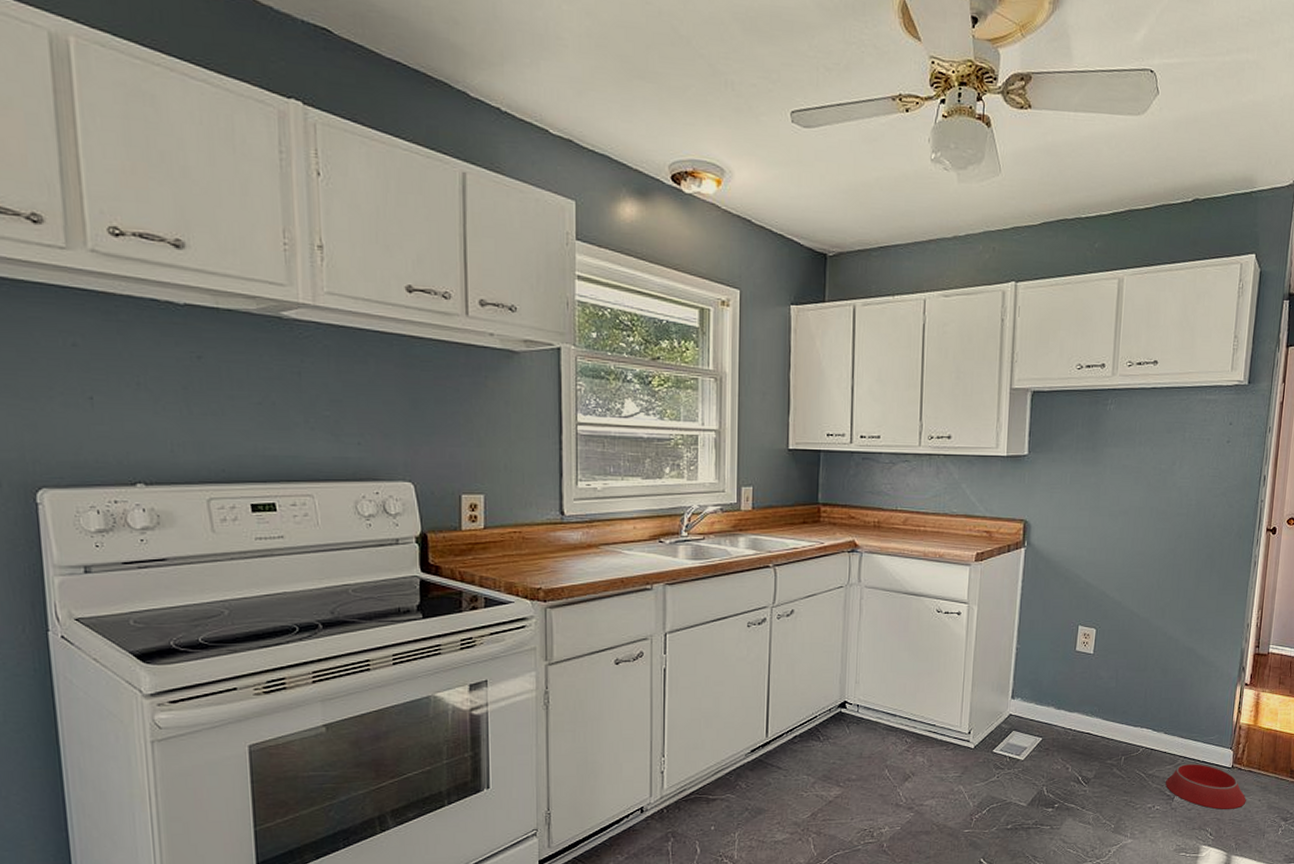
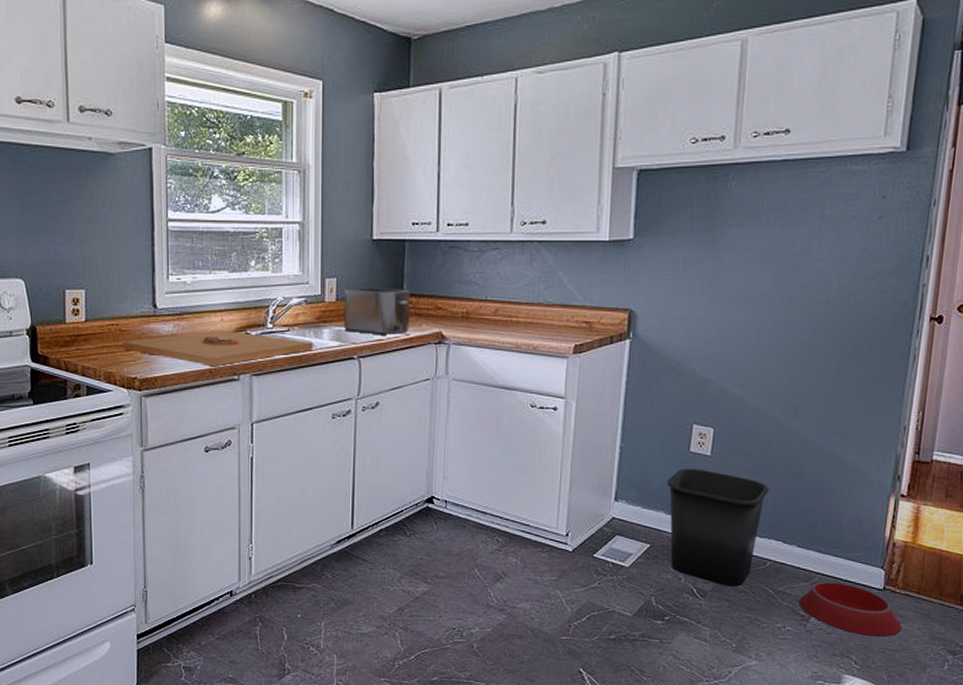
platter: none [526,538,729,576] -> present [122,330,313,367]
toaster: none [760,496,825,544] -> present [344,287,410,335]
waste bin: none [1056,666,1142,773] -> present [667,468,770,587]

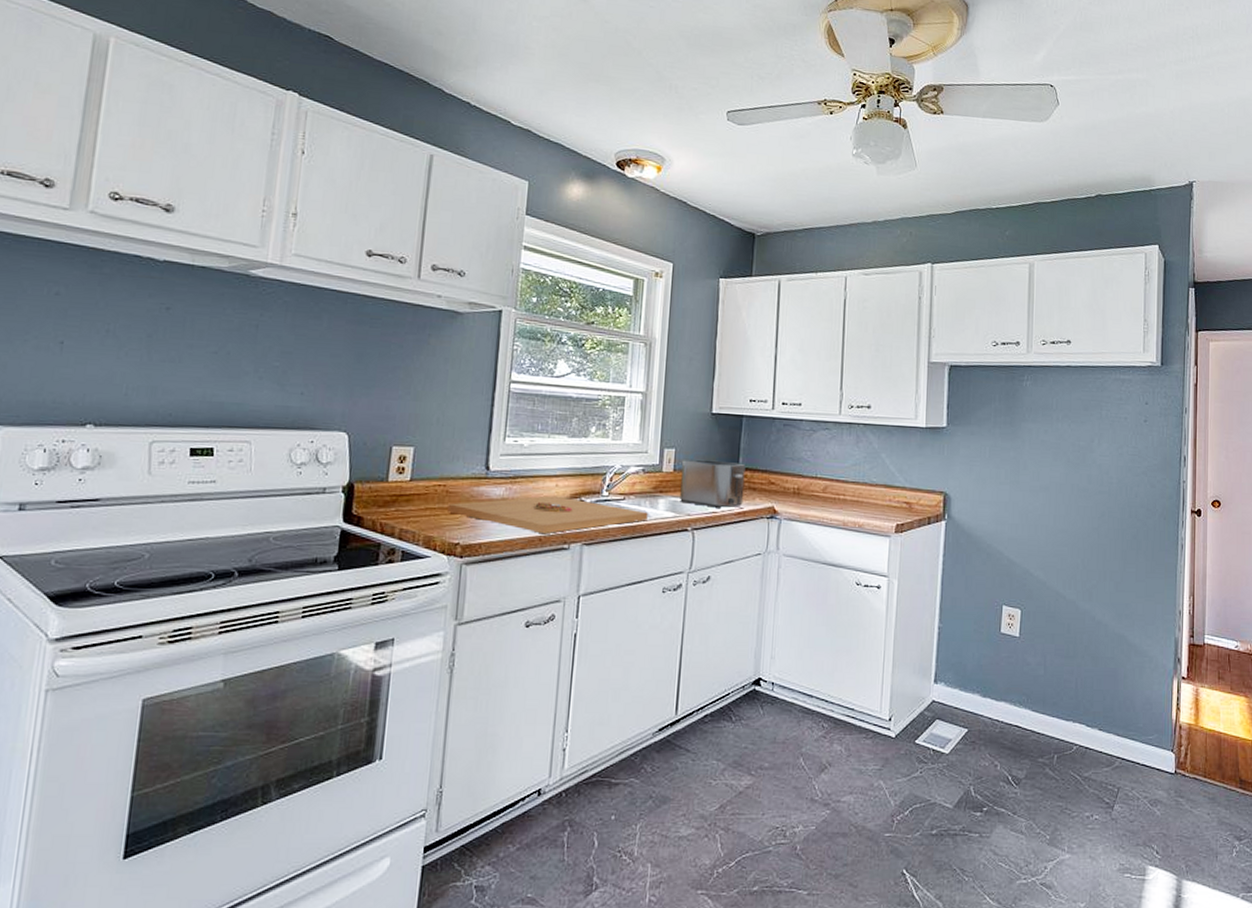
waste bin: present [667,468,770,587] -> none [981,649,1072,773]
pet bowl: present [799,581,902,636] -> none [1104,766,1194,823]

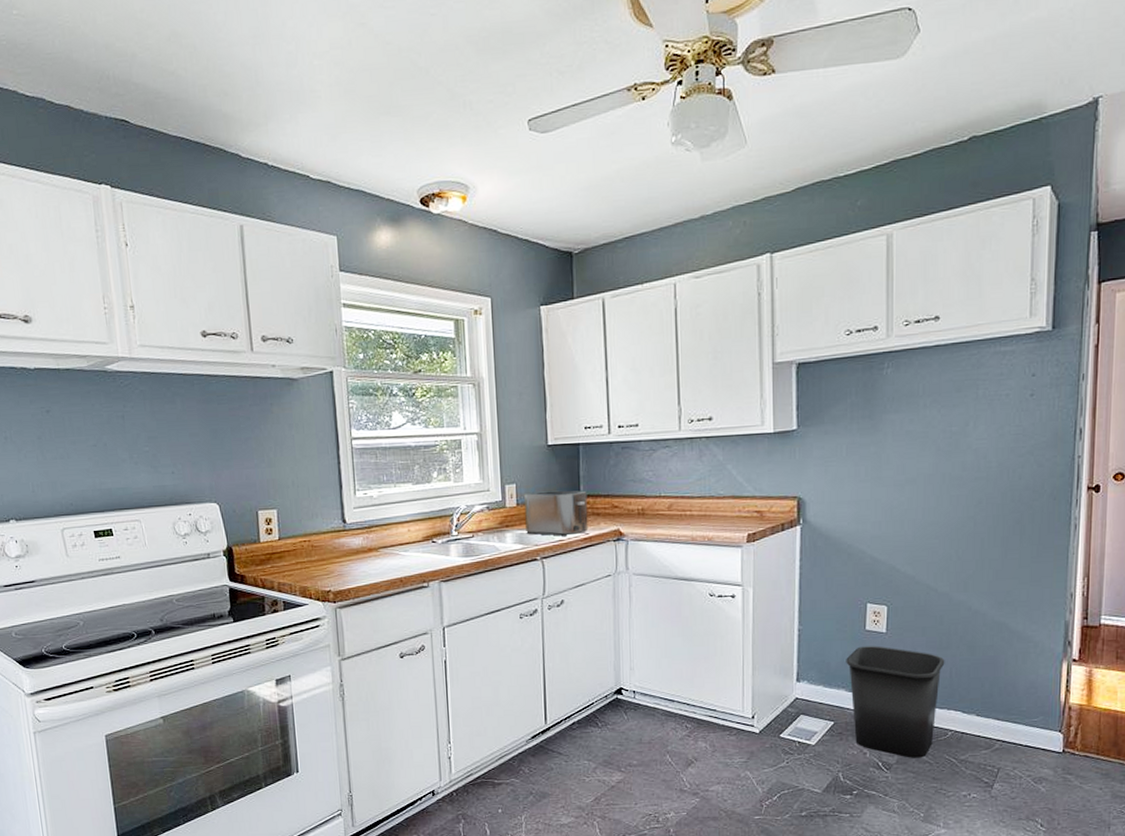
platter: present [447,495,648,535] -> none [315,540,498,576]
waste bin: none [981,649,1072,773] -> present [846,646,945,758]

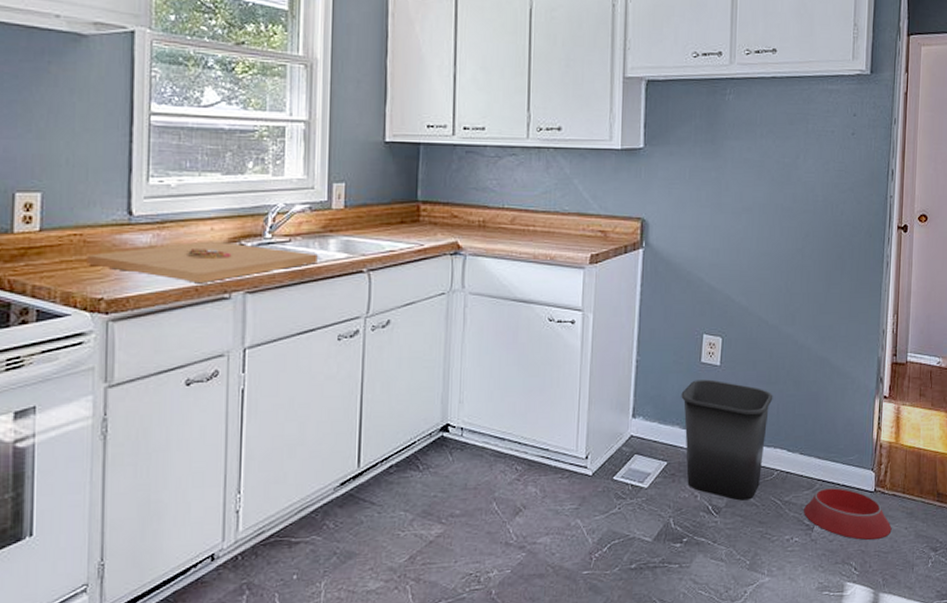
platter: none [315,540,498,576] -> present [87,241,318,284]
toaster: present [524,490,588,536] -> none [353,193,425,246]
pet bowl: none [982,747,1084,798] -> present [804,487,892,540]

